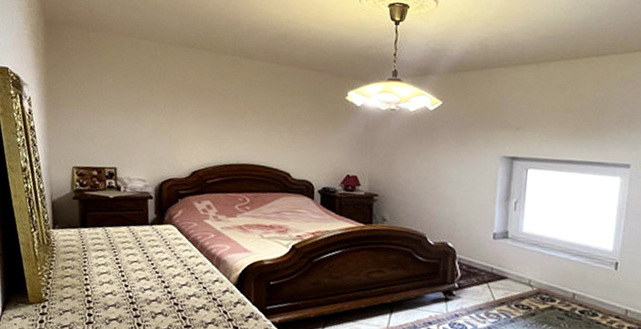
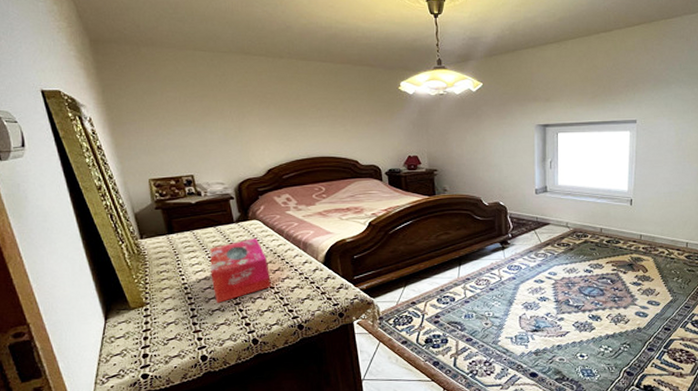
tissue box: none [114,244,177,312] -> present [210,237,271,303]

